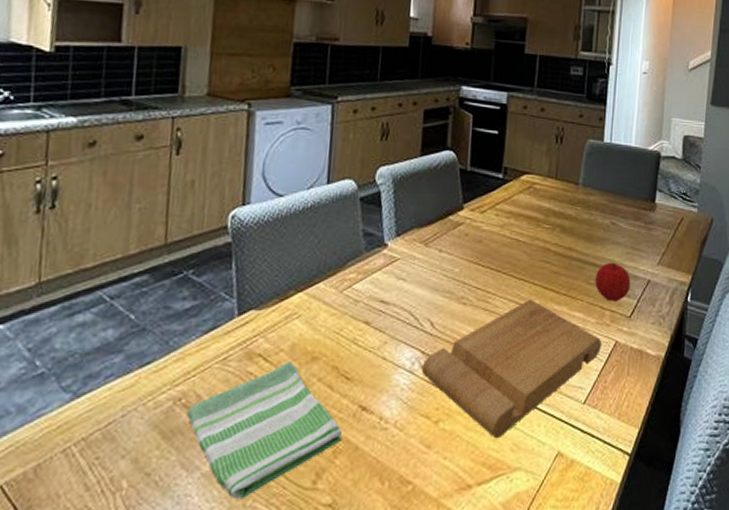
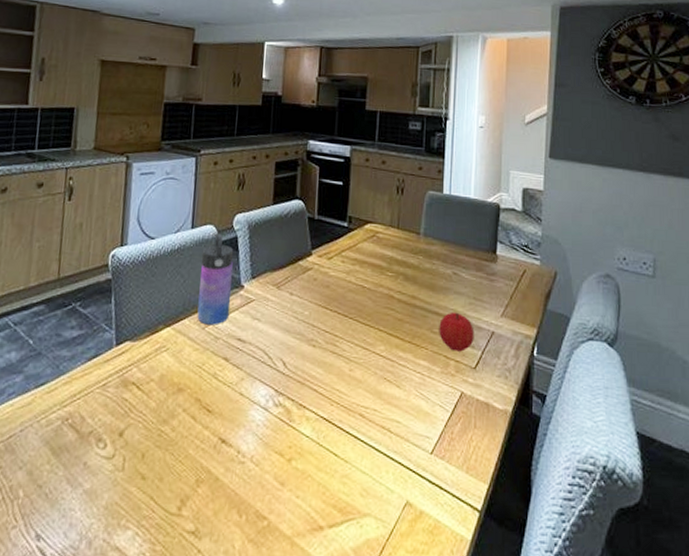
dish towel: present [186,362,343,500] -> none [72,391,205,519]
water bottle: none [334,188,376,288] -> present [197,233,234,325]
cutting board: present [421,299,601,439] -> none [275,344,447,482]

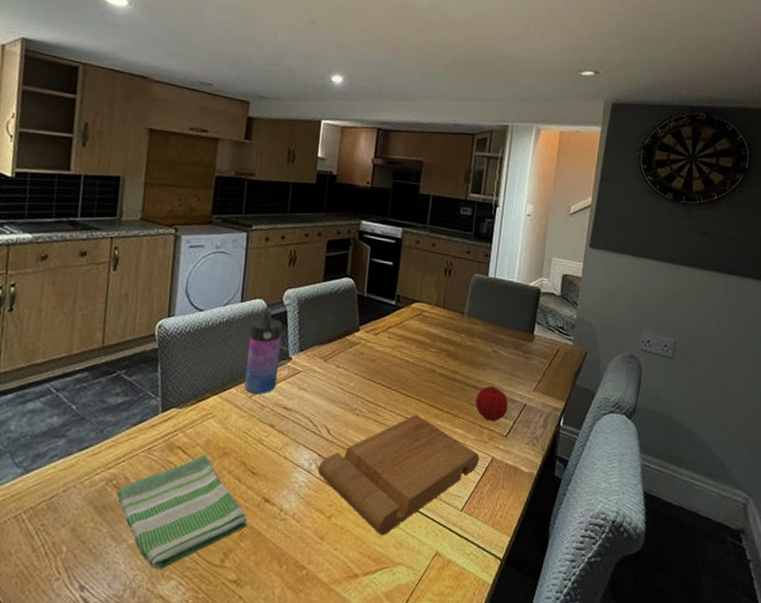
dish towel: none [72,391,205,519] -> present [116,455,248,570]
cutting board: none [275,344,447,482] -> present [317,414,479,536]

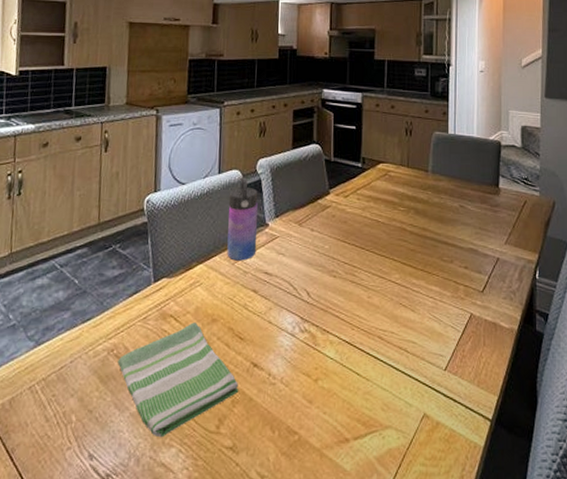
cutting board: present [317,414,479,536] -> none [301,273,457,399]
fruit: present [475,385,509,422] -> none [448,241,481,277]

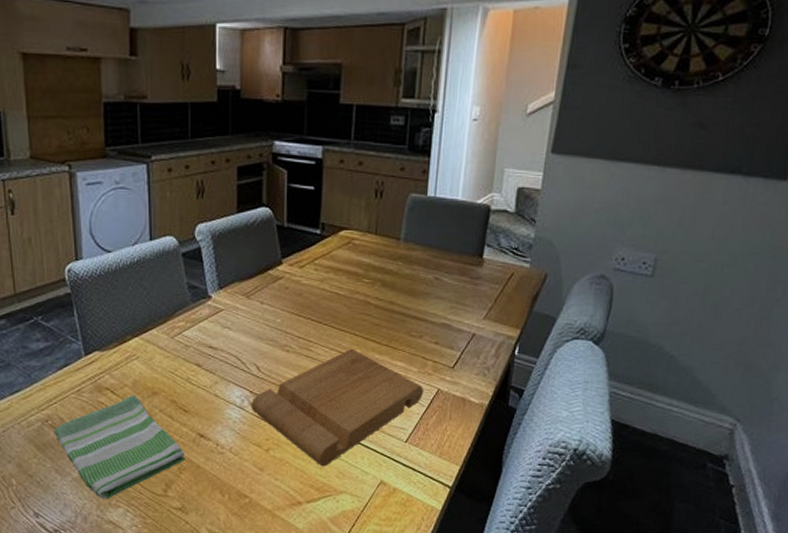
water bottle: present [227,177,258,261] -> none [163,244,199,334]
cutting board: none [301,273,457,399] -> present [251,348,423,467]

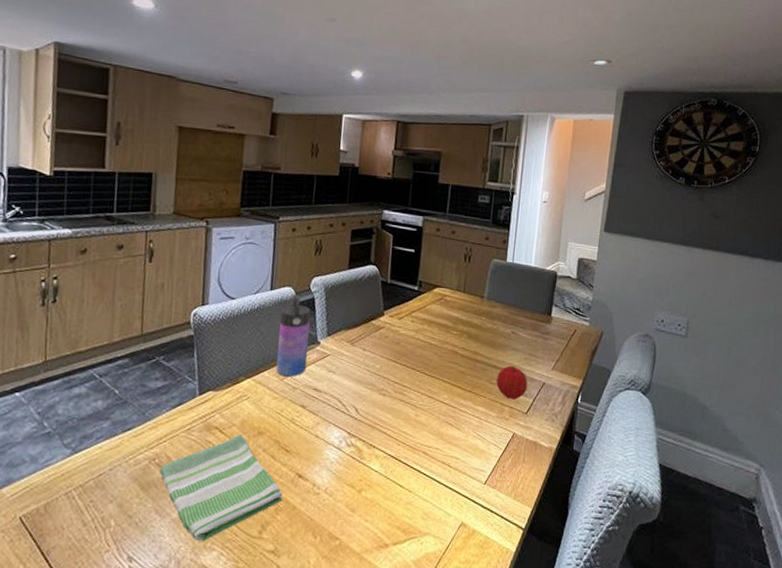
water bottle: none [163,244,199,334] -> present [276,295,311,377]
cutting board: present [251,348,423,467] -> none [347,393,501,508]
fruit: none [417,316,455,353] -> present [496,365,528,400]

